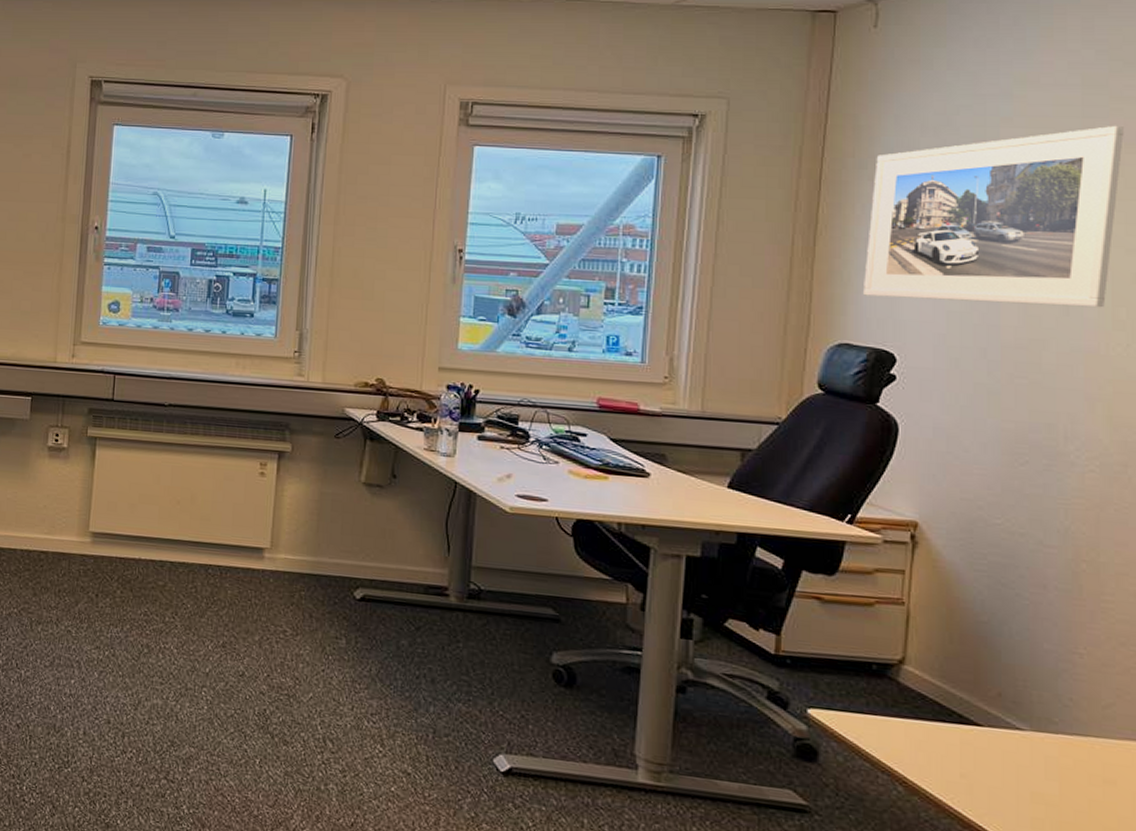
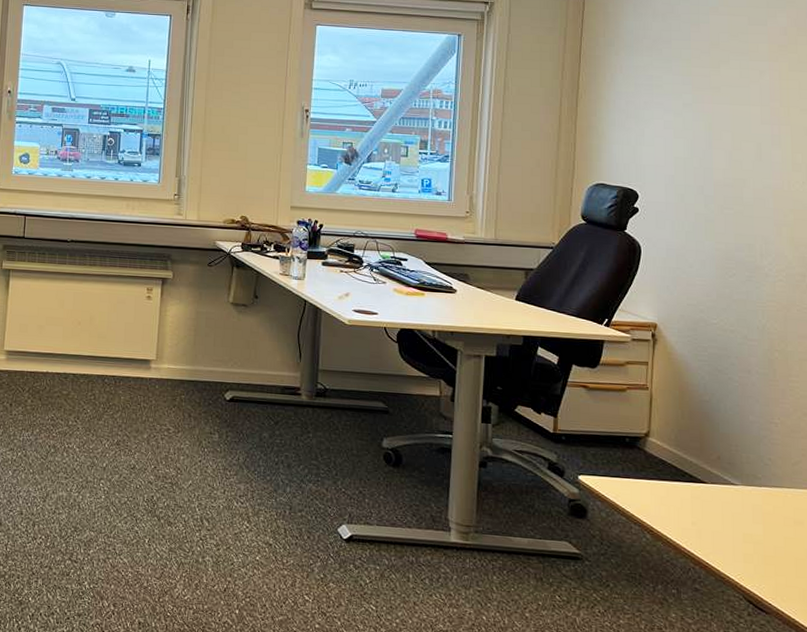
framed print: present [864,125,1124,308] -> none [613,14,797,154]

